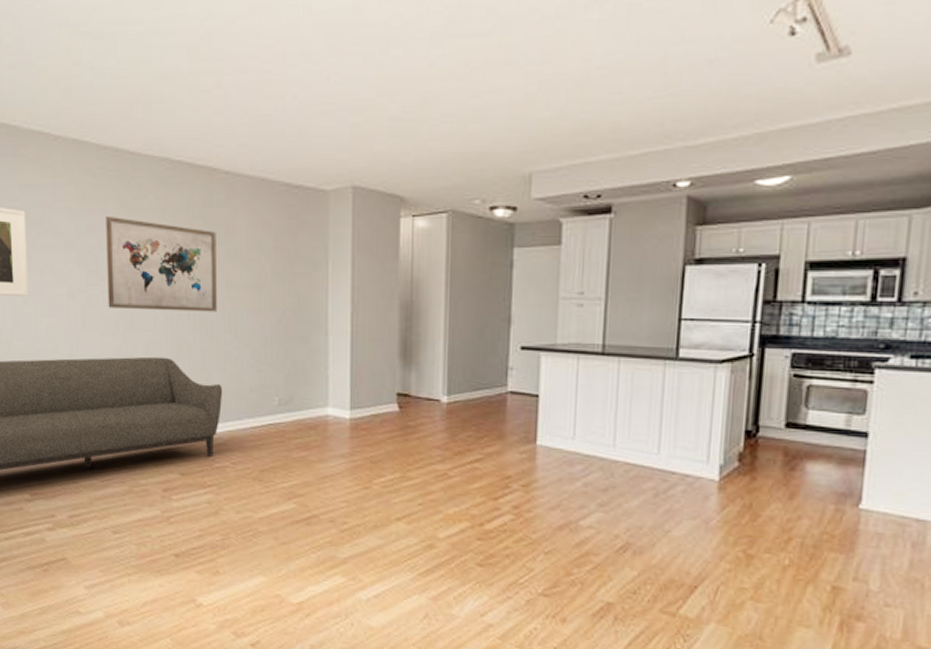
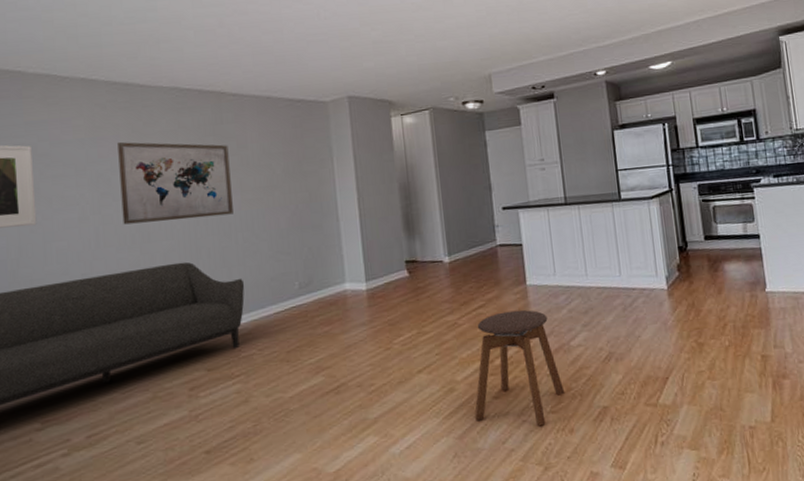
stool: none [452,471,564,607] -> present [474,309,565,426]

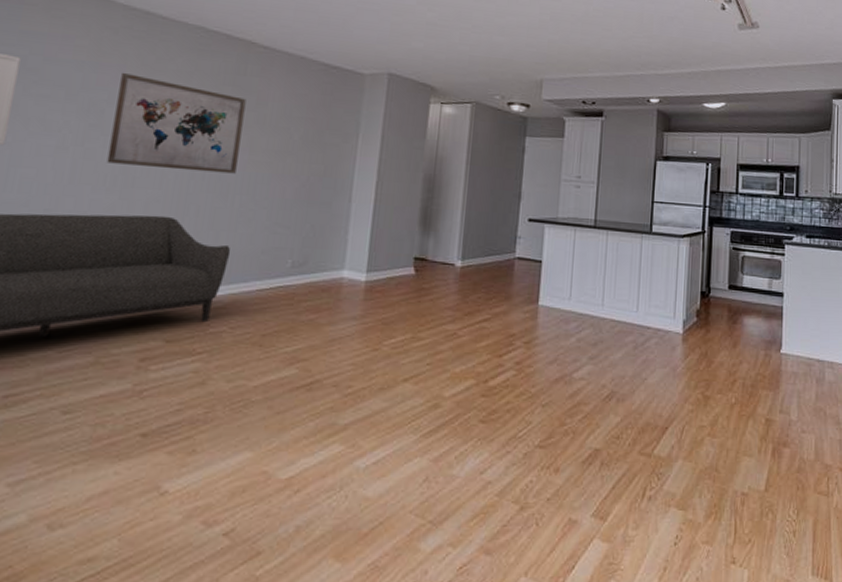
stool: present [474,309,565,426] -> none [455,329,558,460]

